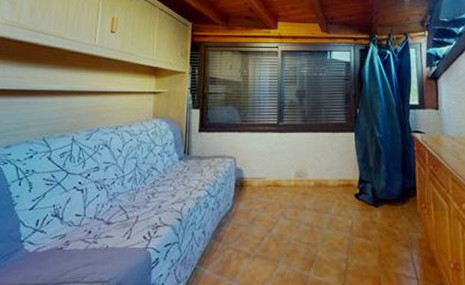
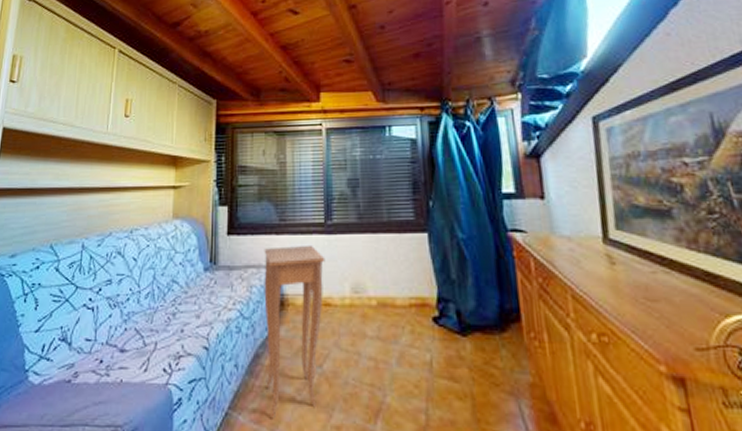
side table: none [227,140,277,271] -> present [264,244,325,419]

